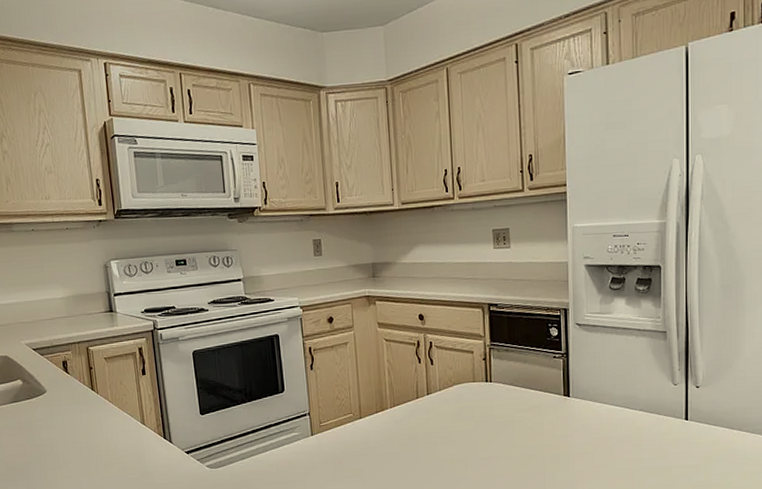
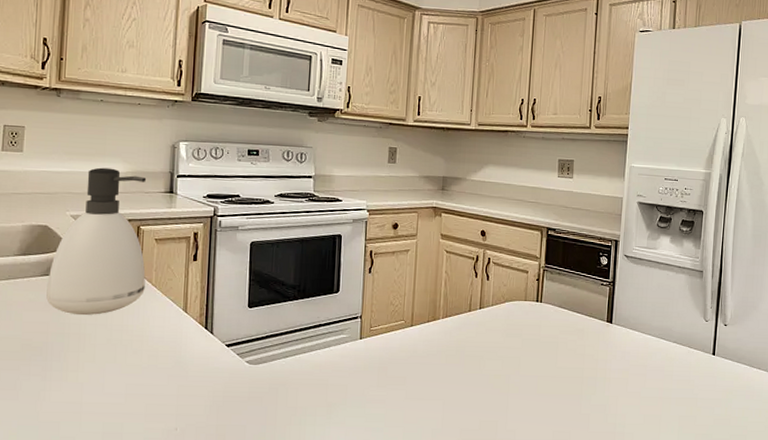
soap dispenser: none [16,294,104,436] -> present [46,167,147,315]

